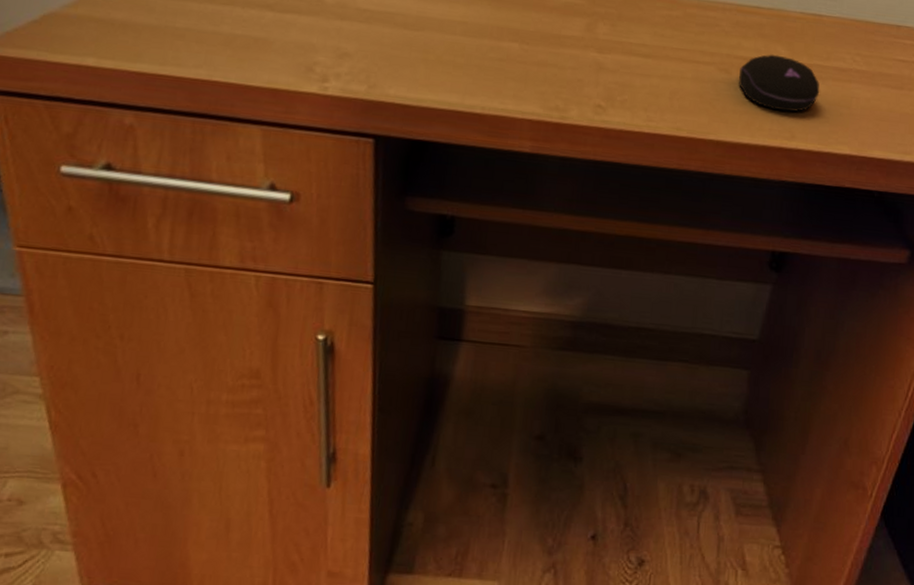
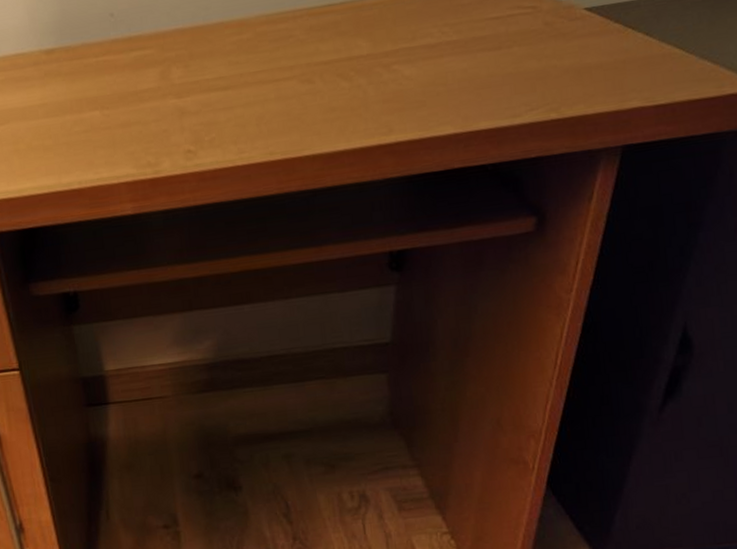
computer mouse: present [739,54,820,112] -> none [322,49,412,108]

